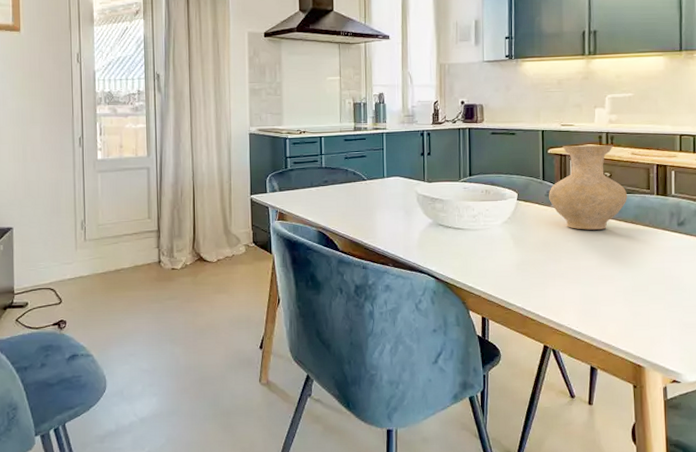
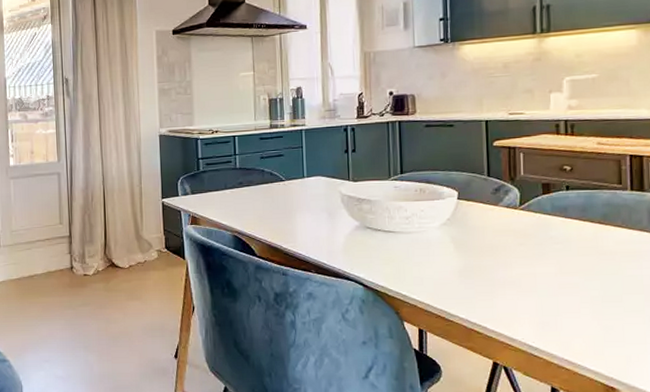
vase: present [549,145,627,230] -> none [495,134,593,232]

